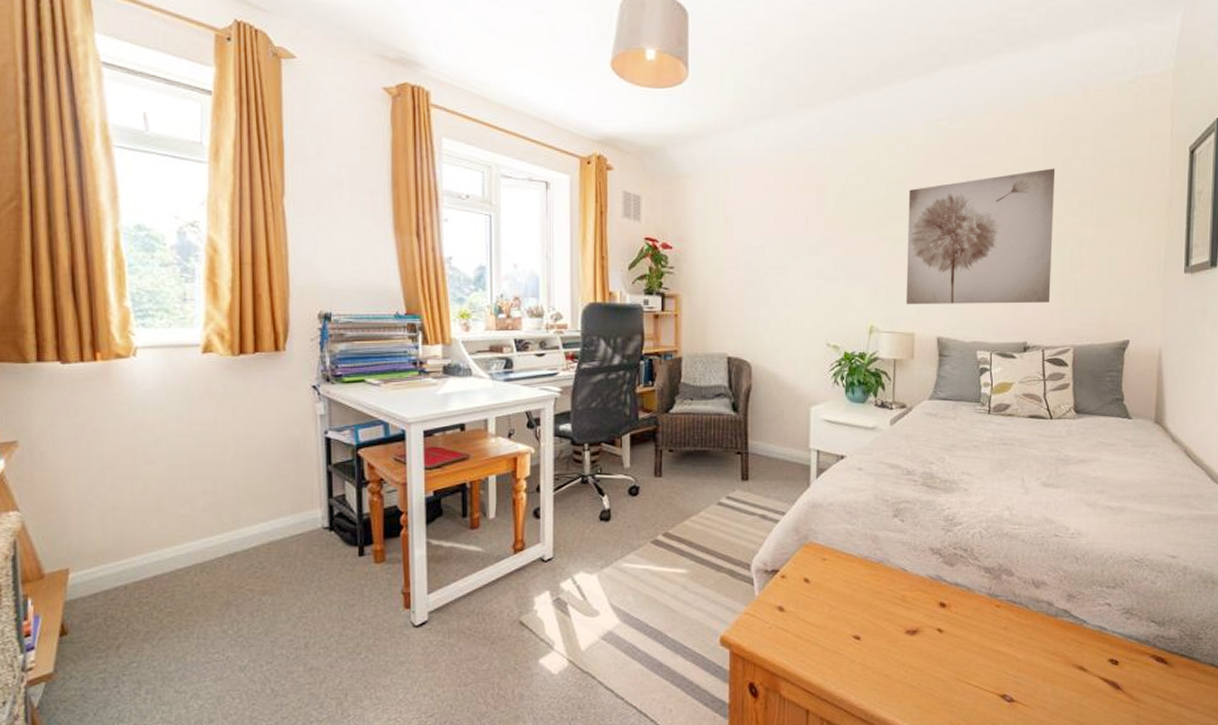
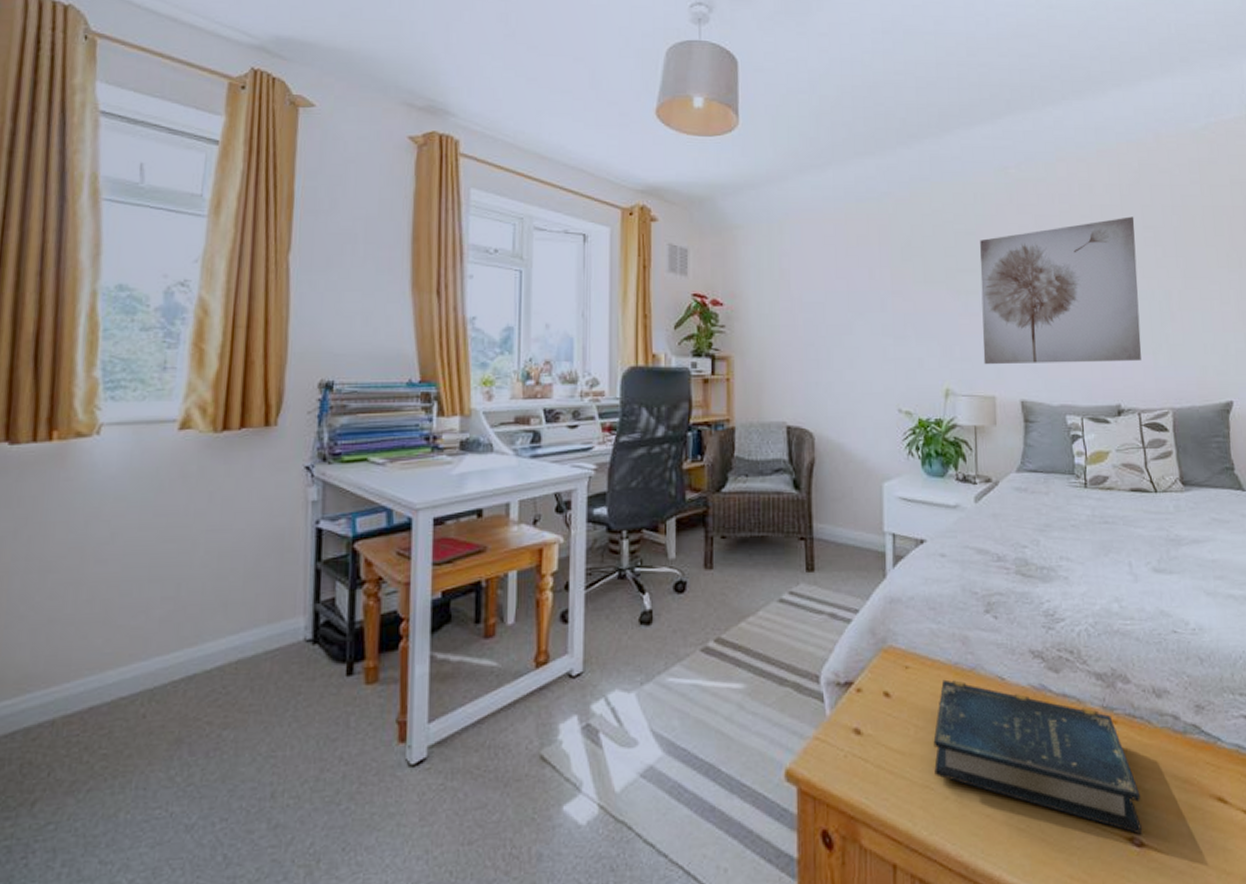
book: none [844,569,1014,693] -> present [933,679,1142,835]

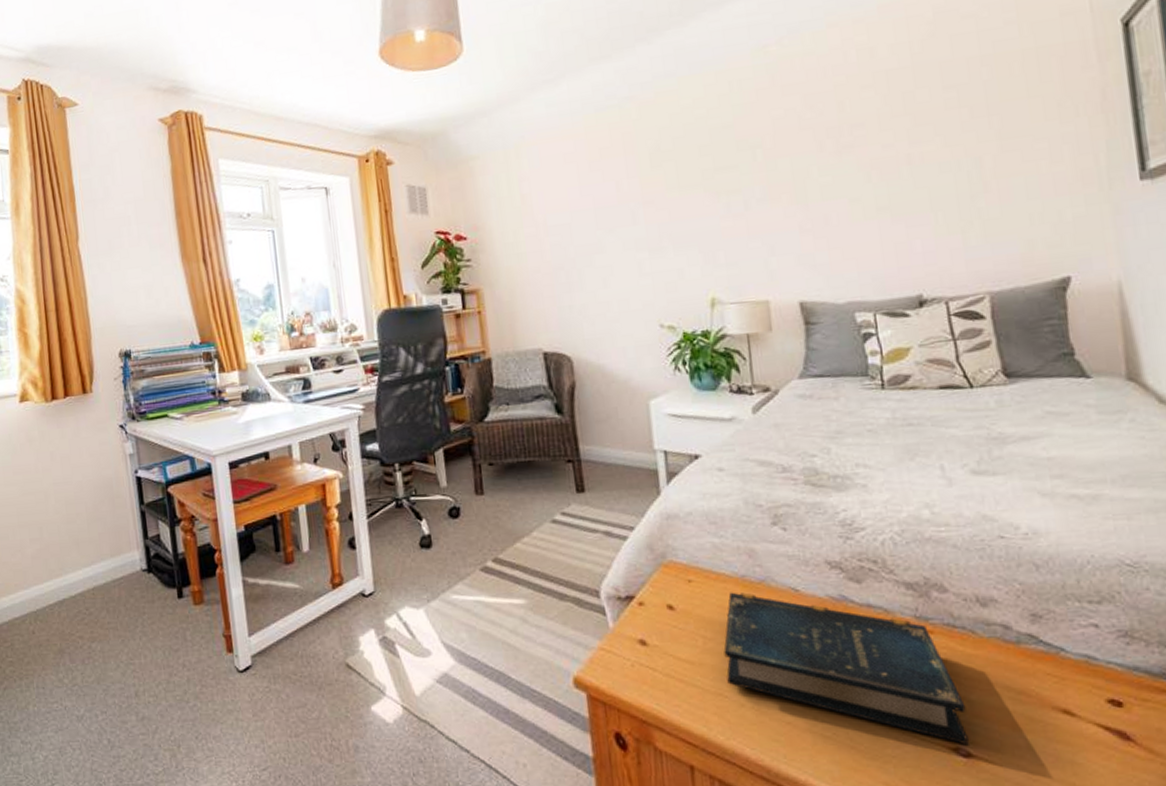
wall art: present [979,216,1142,365] -> none [739,77,947,268]

